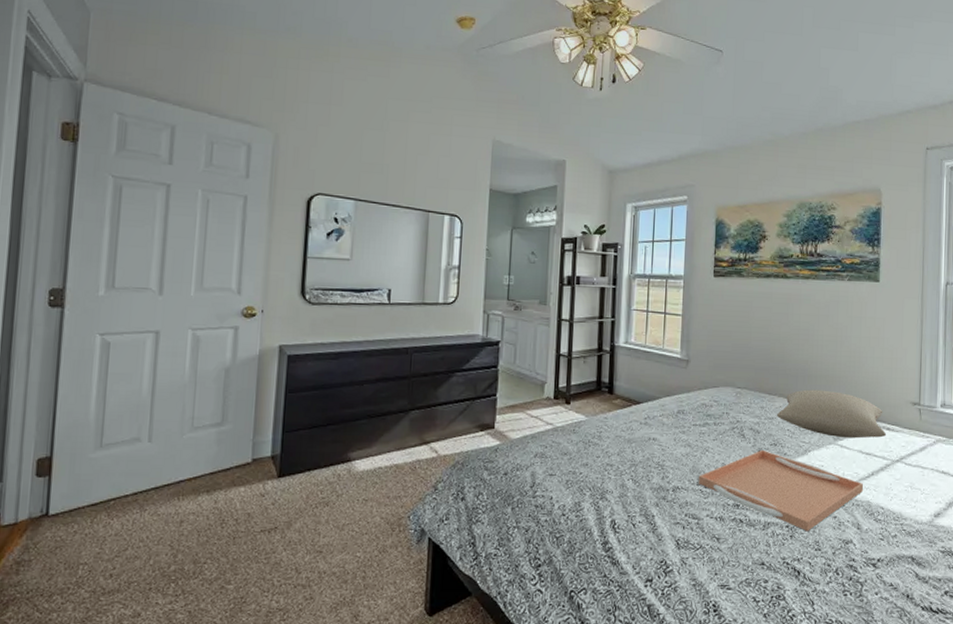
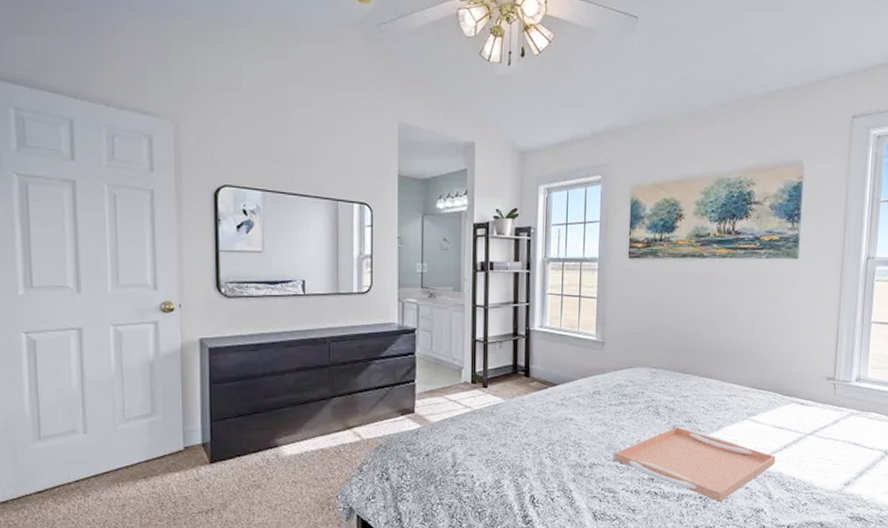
pillow: present [776,389,887,439] -> none [691,367,801,414]

